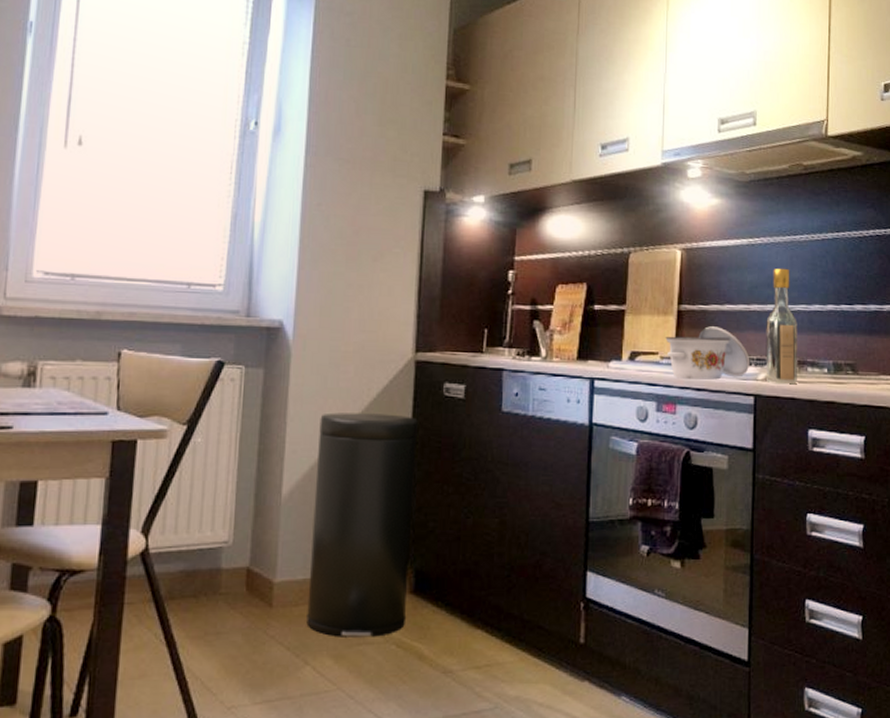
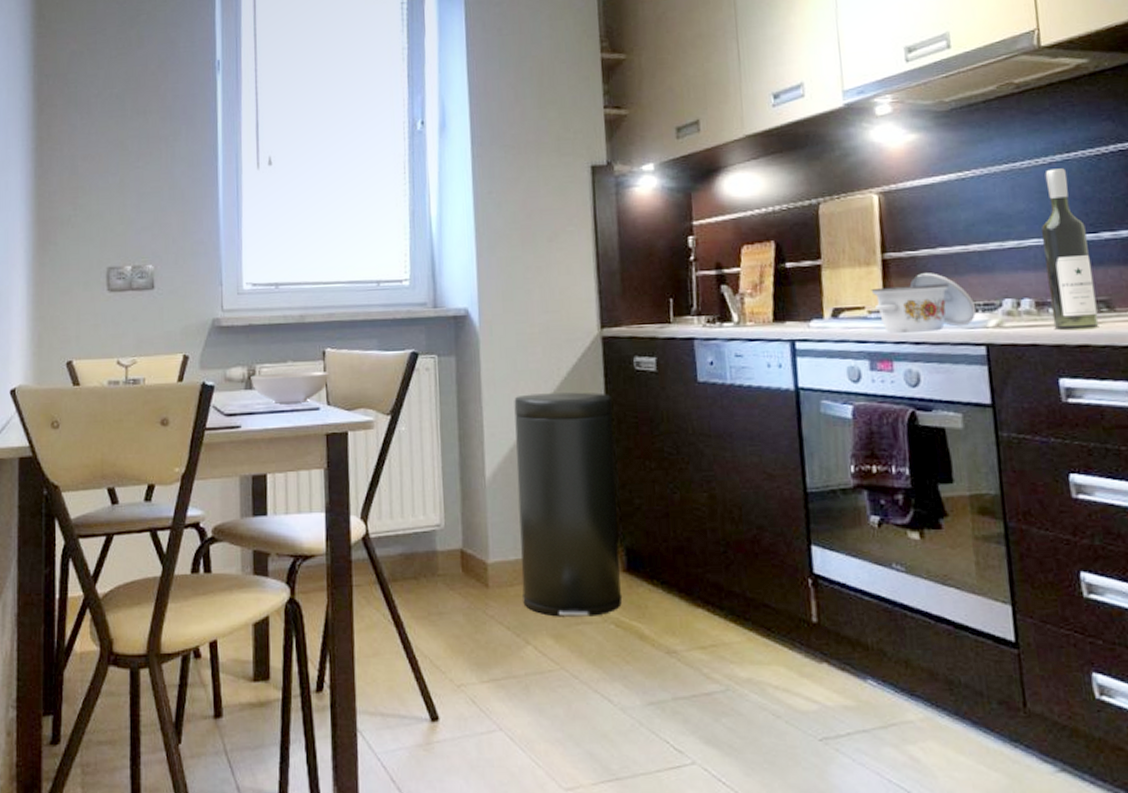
bowl: none [30,371,123,406] -> present [250,371,330,404]
bottle: present [765,268,797,385] -> none [990,200,1038,331]
bottle: none [809,245,845,389] -> present [1040,168,1099,331]

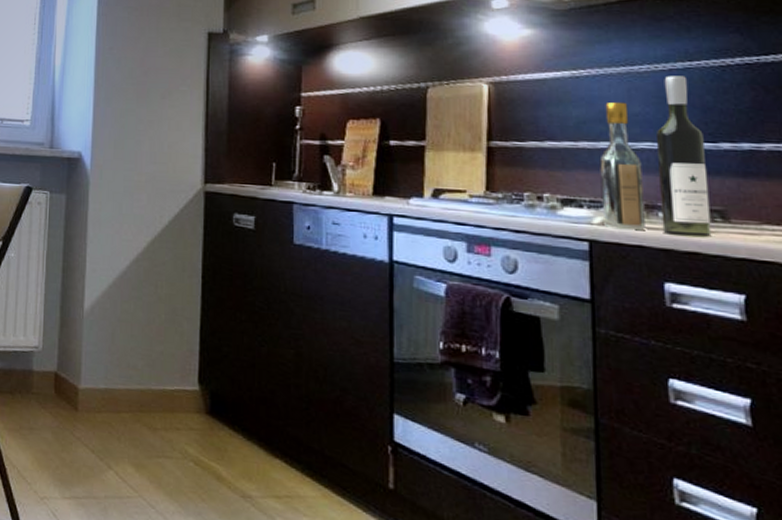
pedal bin: present [514,392,623,617] -> none [109,236,209,452]
cooking pot: present [871,273,977,333] -> none [474,164,582,222]
bottle: none [990,200,1038,331] -> present [599,101,645,231]

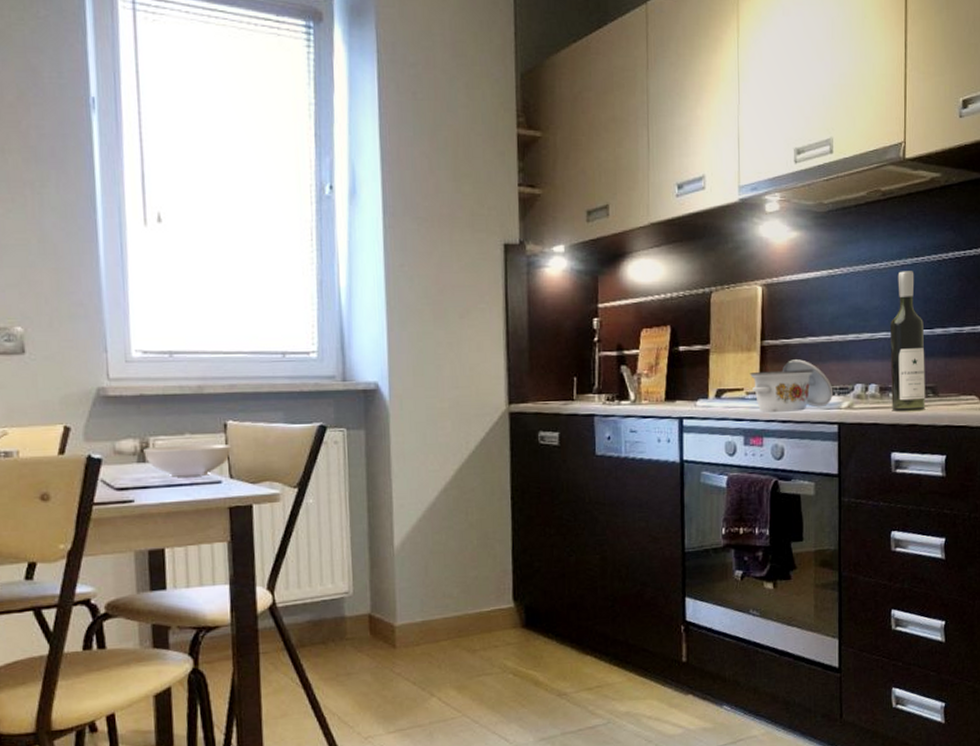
cooking pot: none [474,164,582,222] -> present [750,359,834,412]
bottle: present [599,101,645,231] -> none [848,297,879,412]

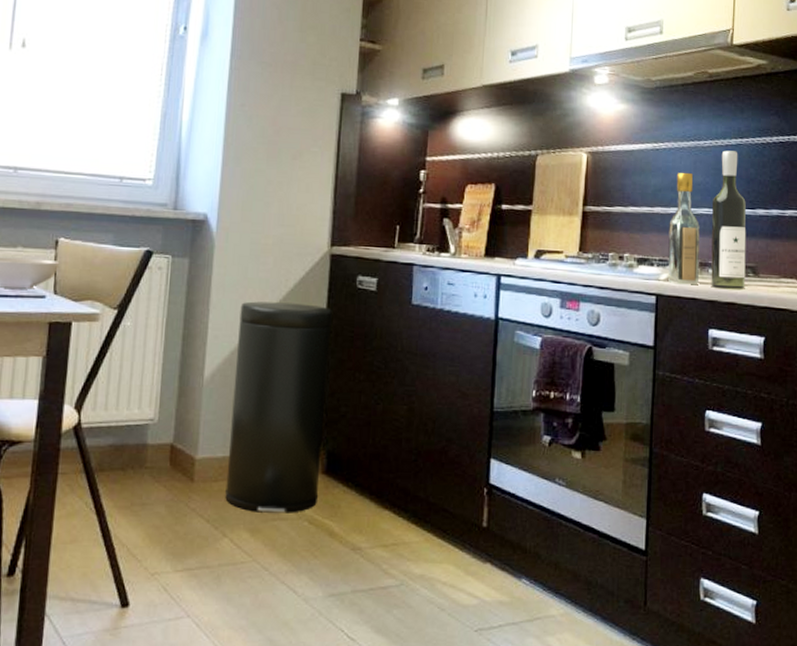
pedal bin: none [423,464,521,671] -> present [225,301,332,513]
cooking pot: present [750,359,834,412] -> none [570,227,653,279]
bottle: none [848,297,879,412] -> present [667,172,700,286]

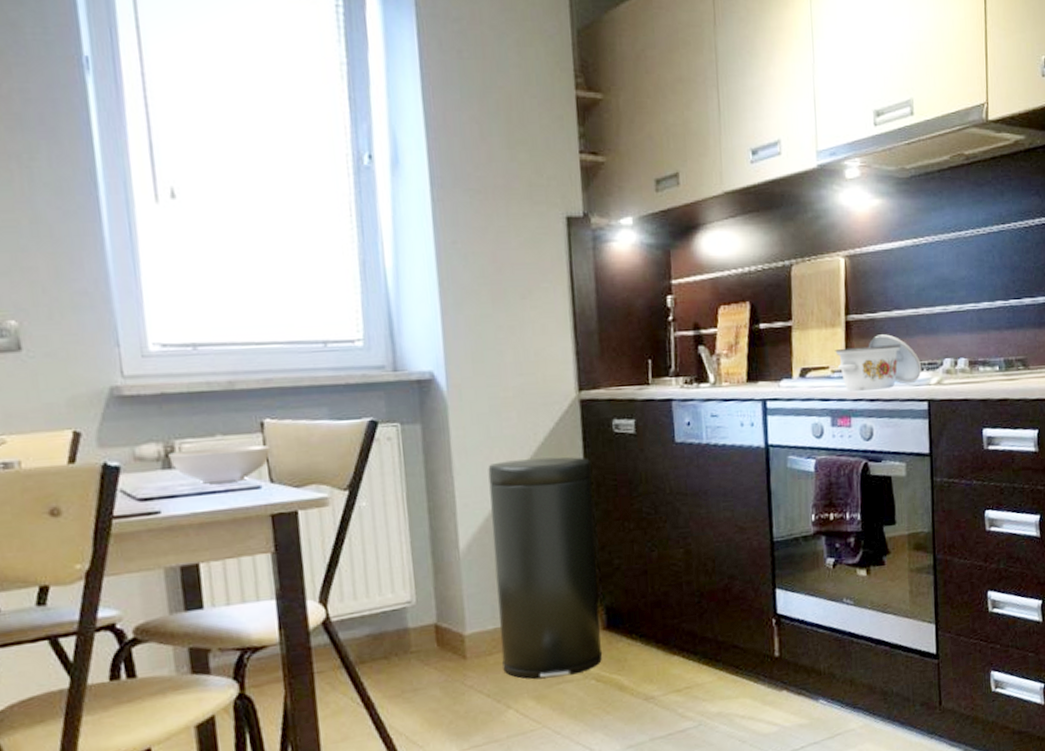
cooking pot: none [570,227,653,279] -> present [835,334,922,391]
bottle: present [667,172,700,286] -> none [935,267,970,387]
bottle: present [711,150,747,291] -> none [977,238,1016,387]

